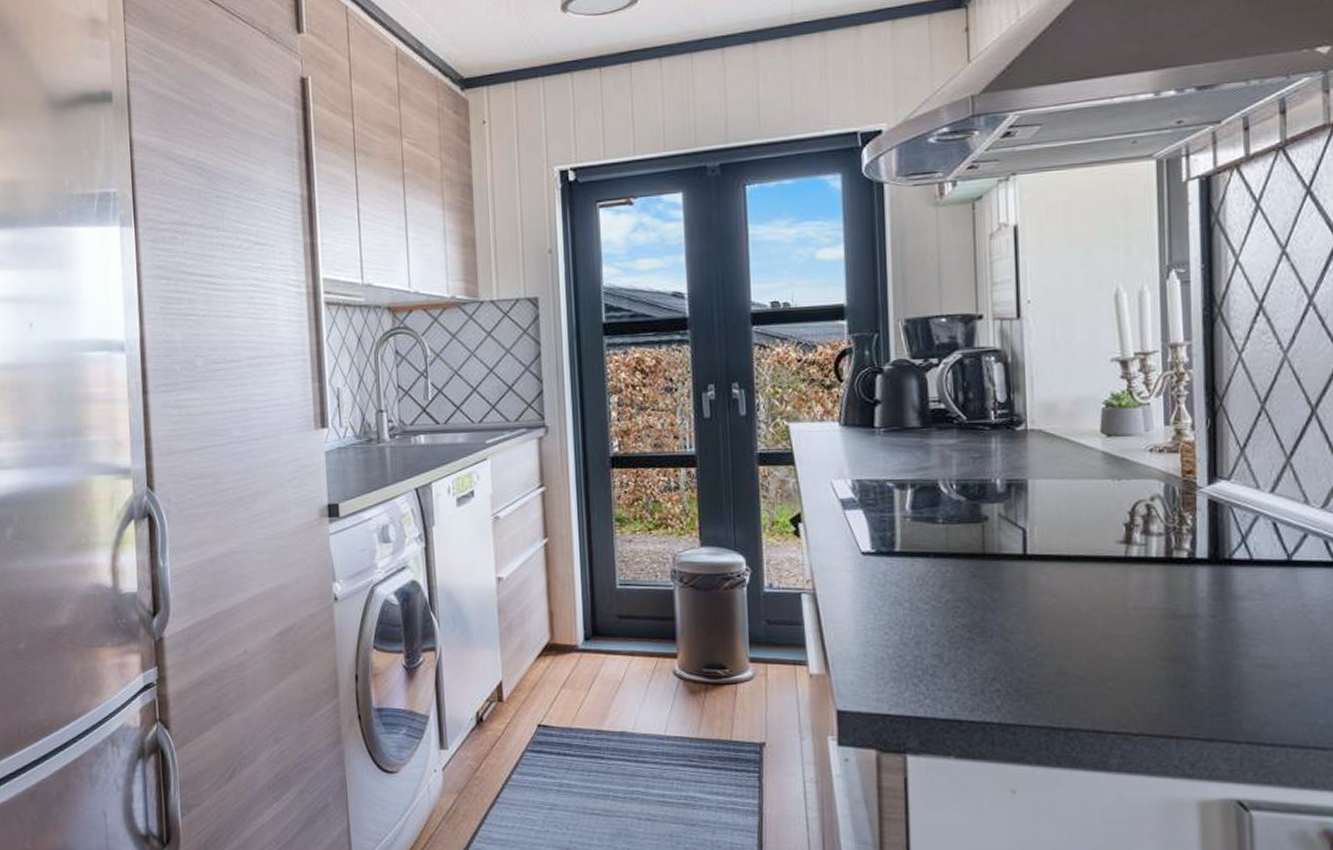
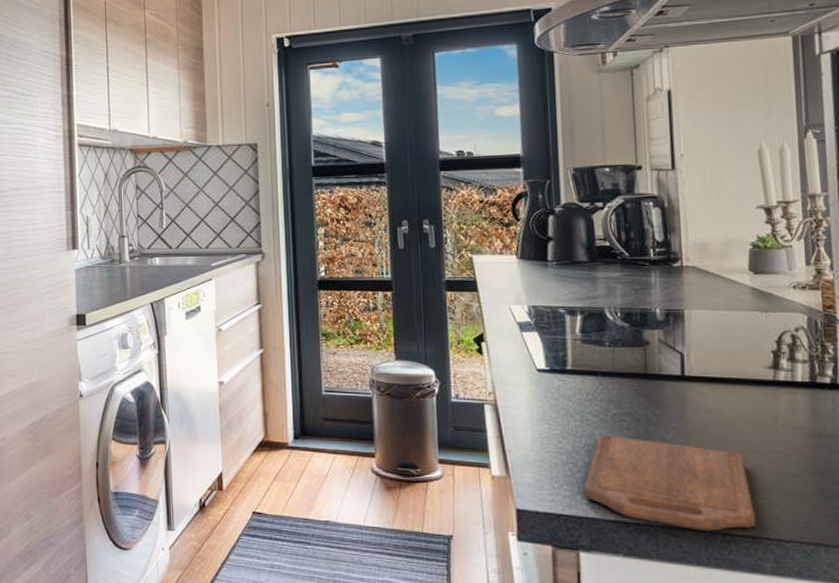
cutting board: none [911,624,1102,728] -> present [583,435,756,532]

